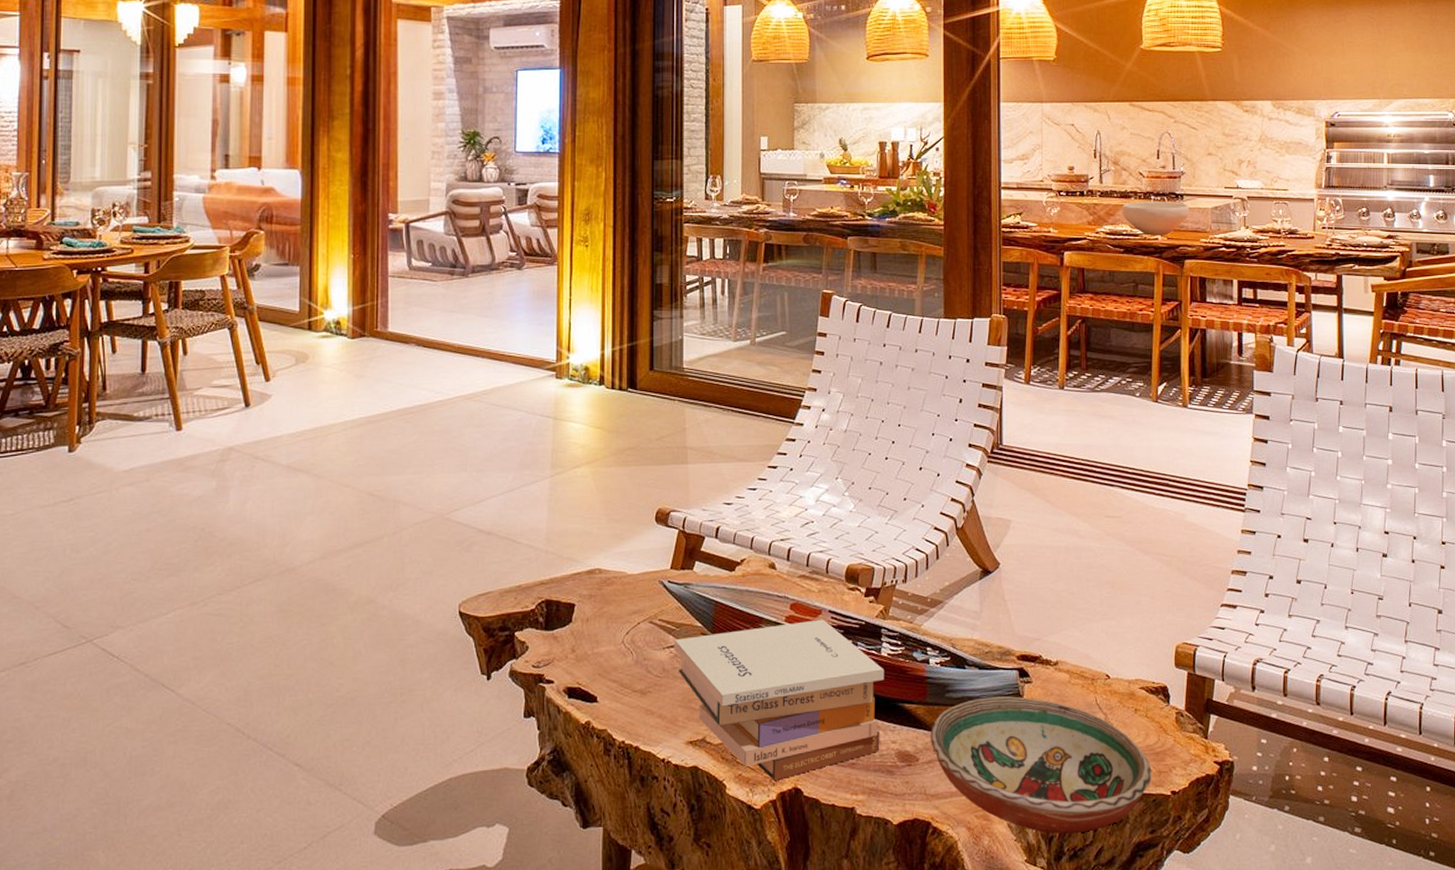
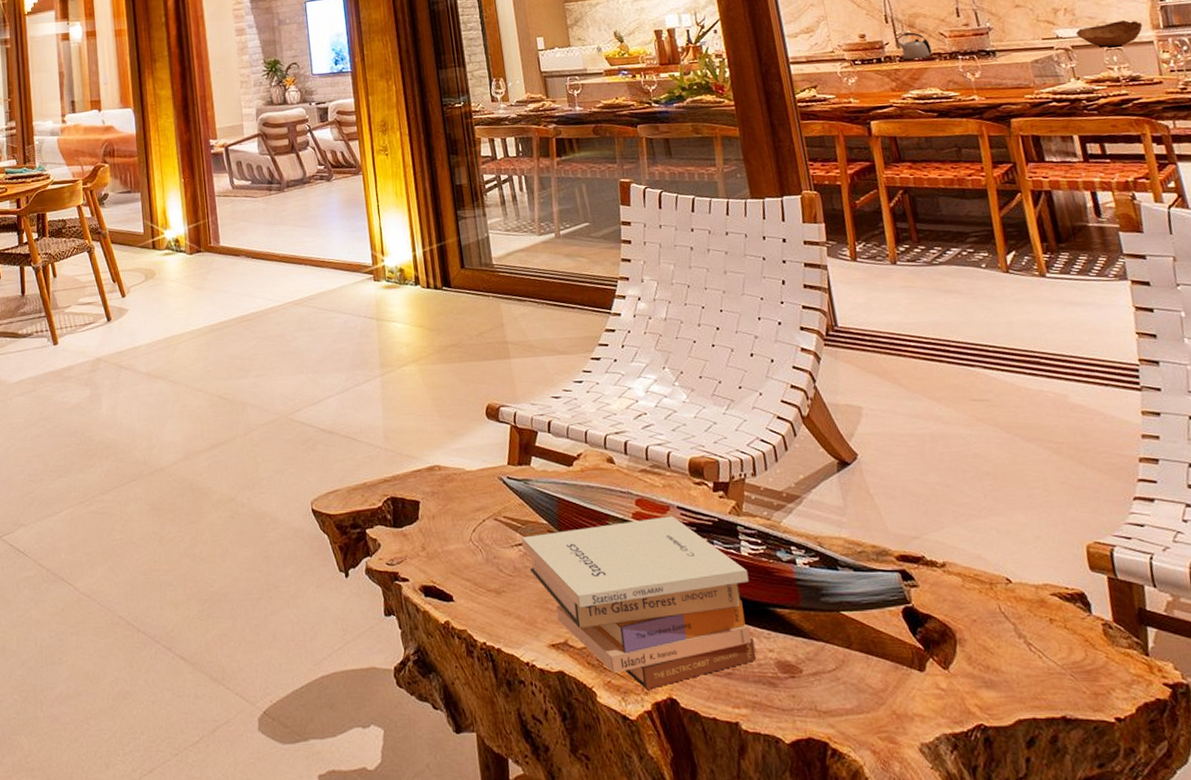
decorative bowl: present [930,696,1152,835] -> none [810,601,1087,764]
kettle: none [1100,169,1129,197] -> present [896,32,932,60]
bowl: present [1121,202,1189,236] -> none [926,59,1006,97]
wooden bowl: none [1253,177,1308,201] -> present [1075,20,1143,48]

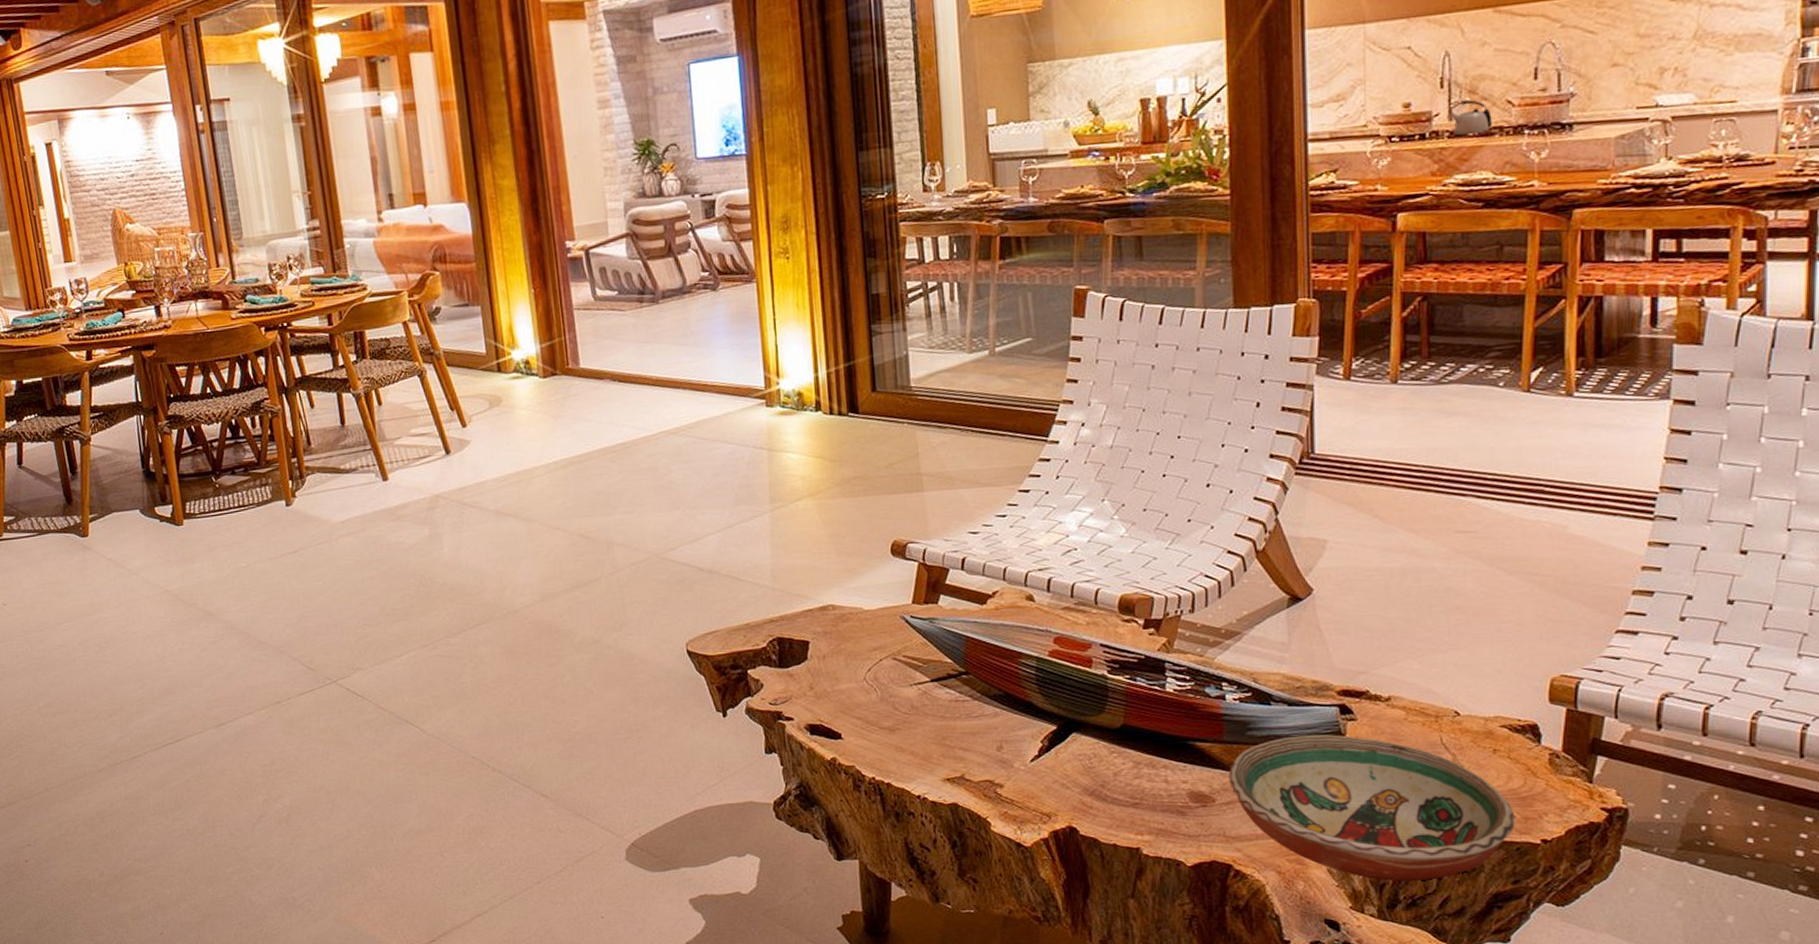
books: present [521,516,757,689] -> none [922,654,1171,819]
decorative bowl: none [810,601,1087,764] -> present [1228,734,1515,882]
wooden bowl: present [1075,20,1143,48] -> none [1681,83,1770,119]

